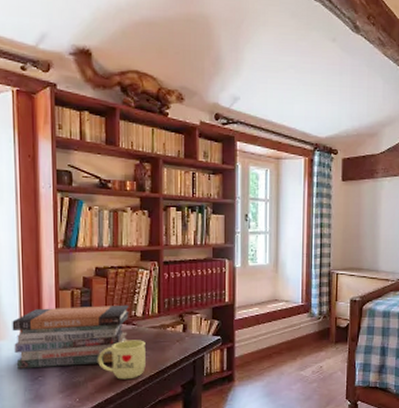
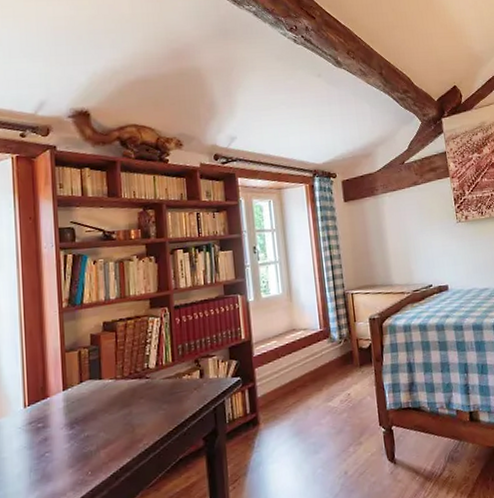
book stack: present [12,304,129,368] -> none [14,357,143,447]
mug: present [98,340,146,380] -> none [110,393,163,442]

